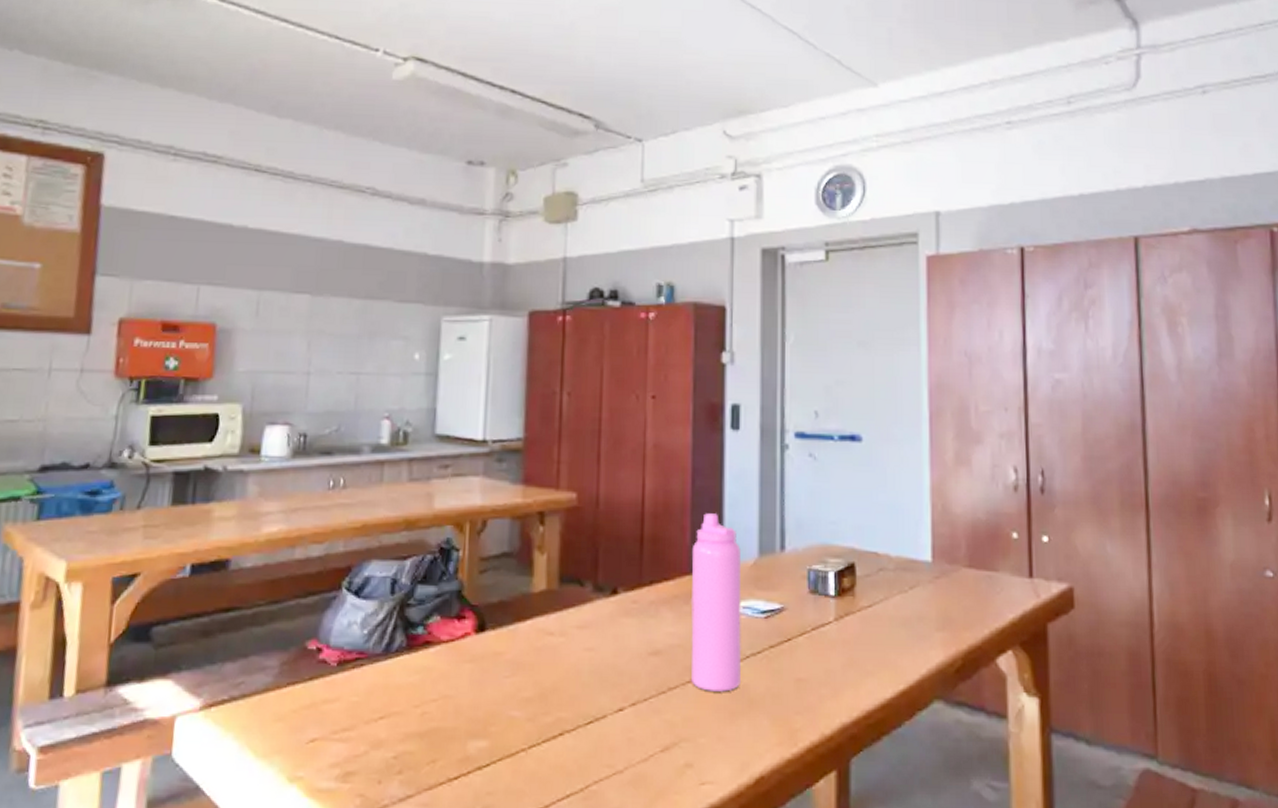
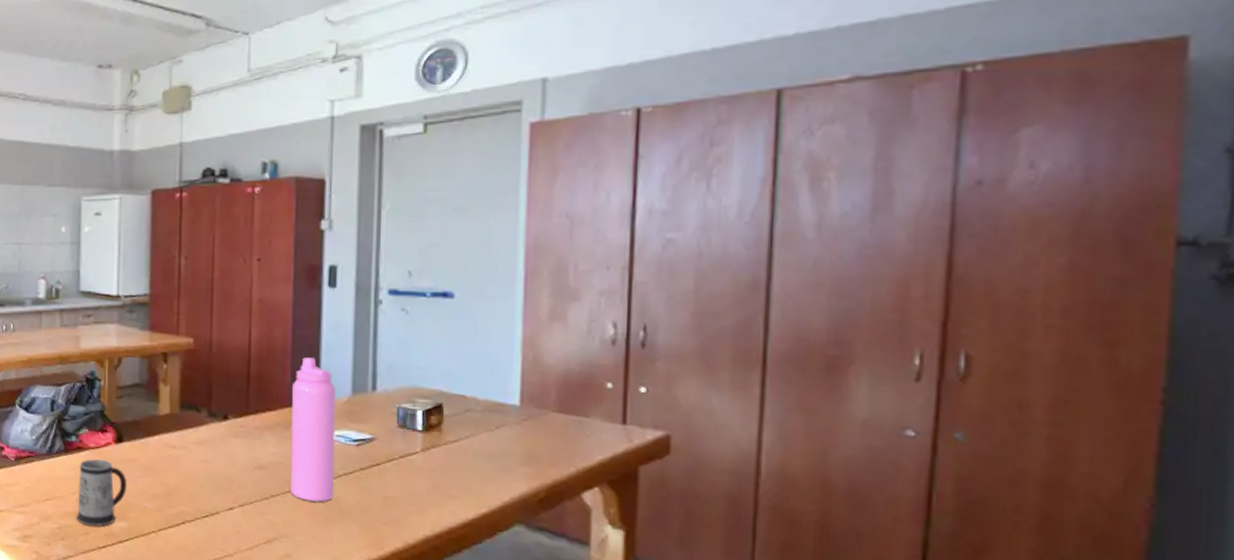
mug: none [419,657,490,750] -> present [76,459,128,527]

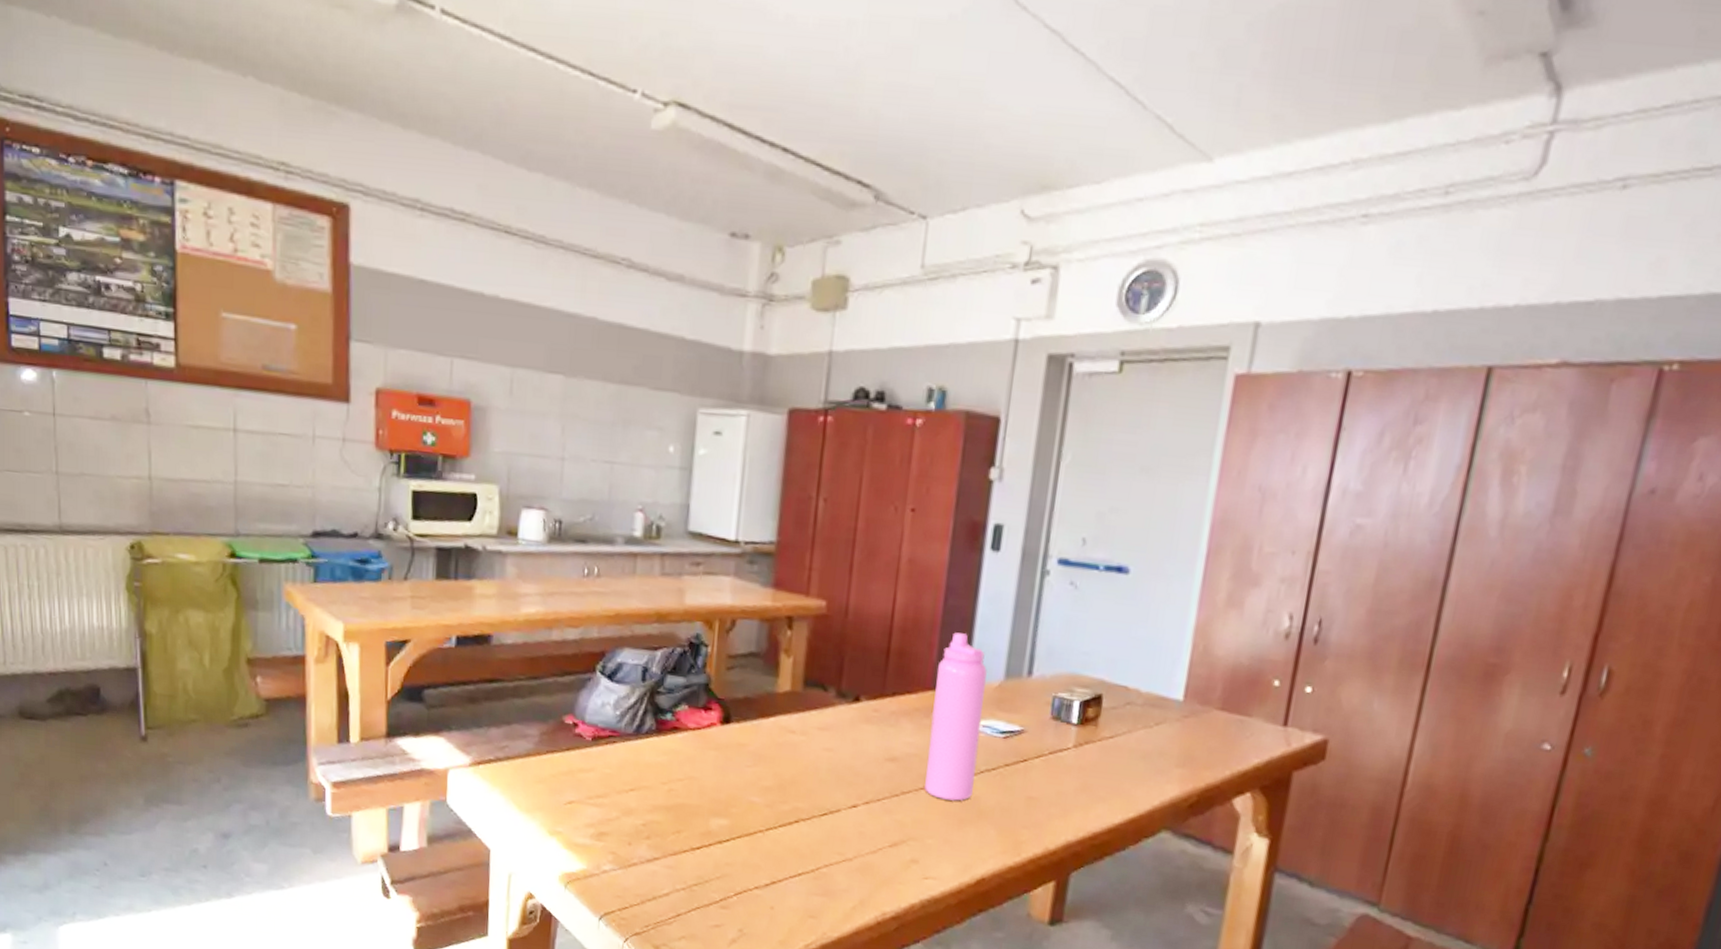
mug: present [76,459,128,527] -> none [666,742,733,824]

